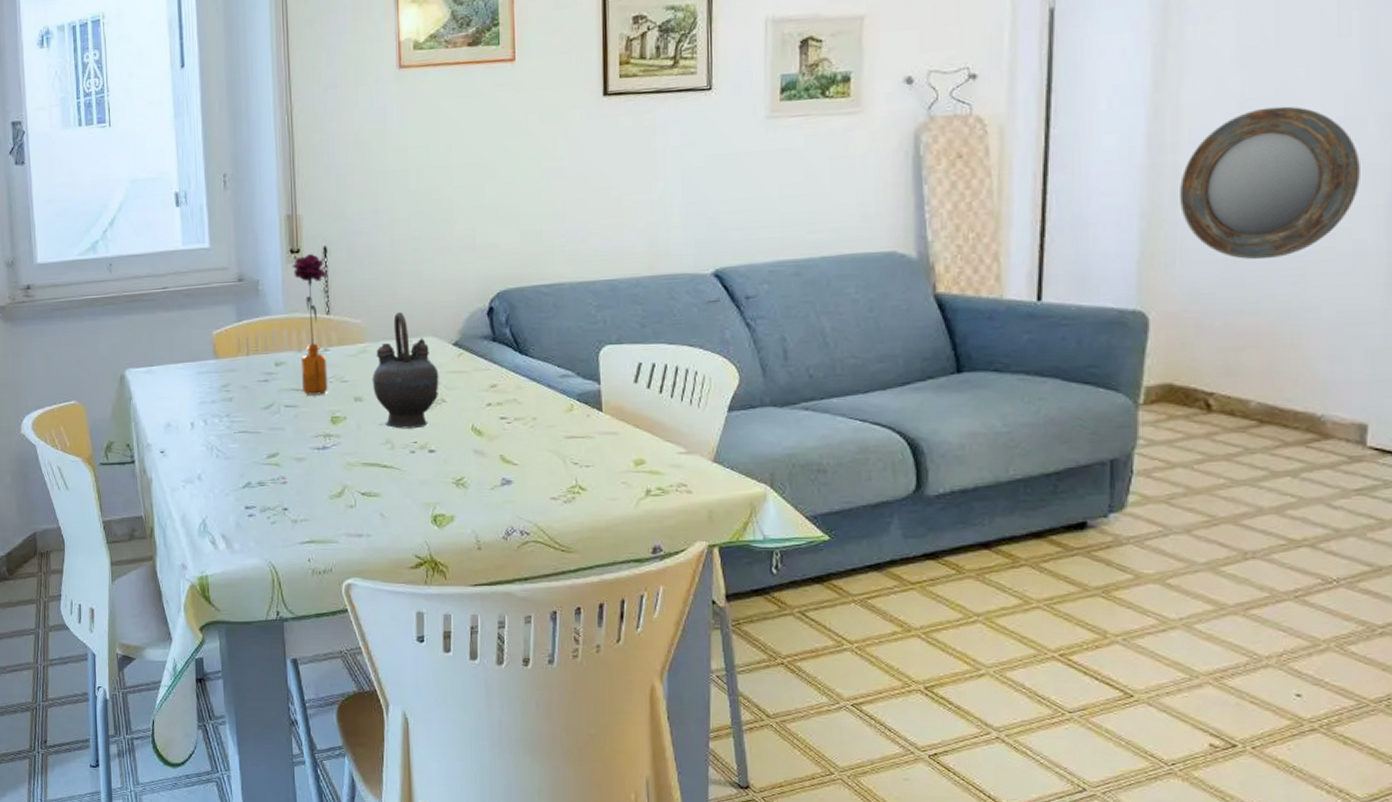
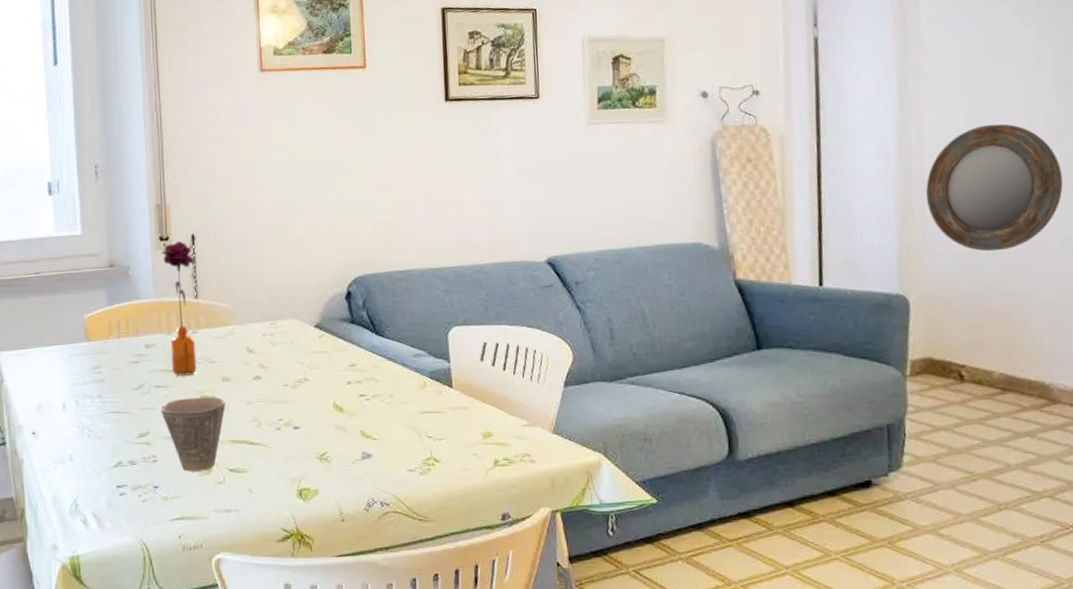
cup: none [290,417,358,495] -> present [160,397,226,472]
teapot: present [372,311,440,429] -> none [238,295,303,407]

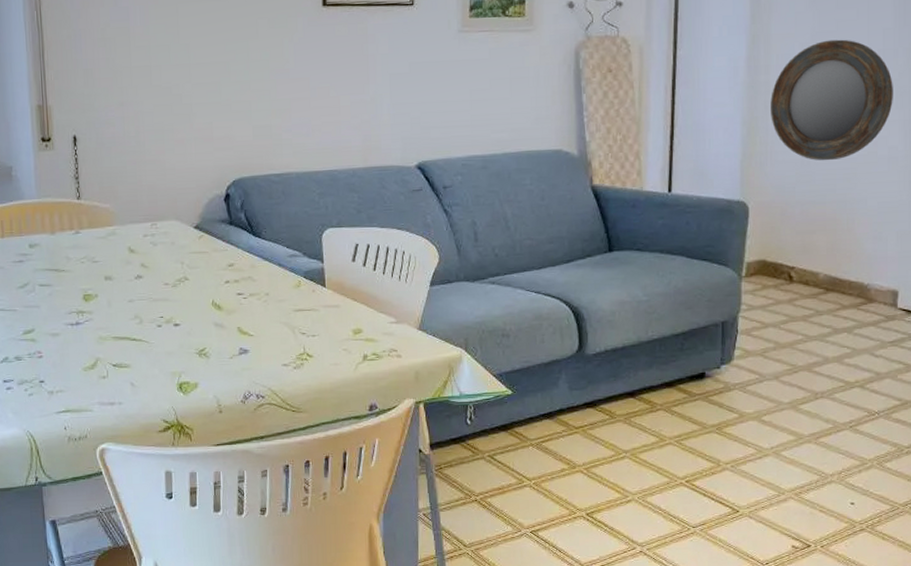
flower: present [160,240,197,376] -> none [43,142,80,275]
cup: present [160,397,226,472] -> none [45,295,108,367]

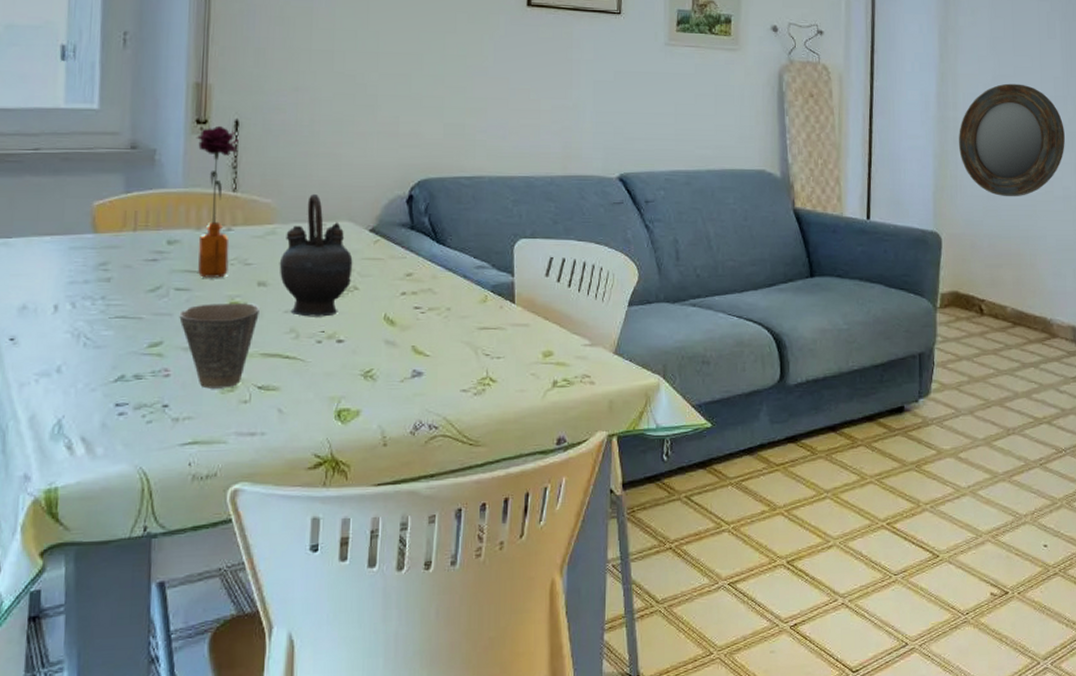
flower: none [43,142,80,275] -> present [196,125,239,278]
cup: none [45,295,108,367] -> present [179,303,259,389]
teapot: none [120,197,183,305] -> present [279,193,353,317]

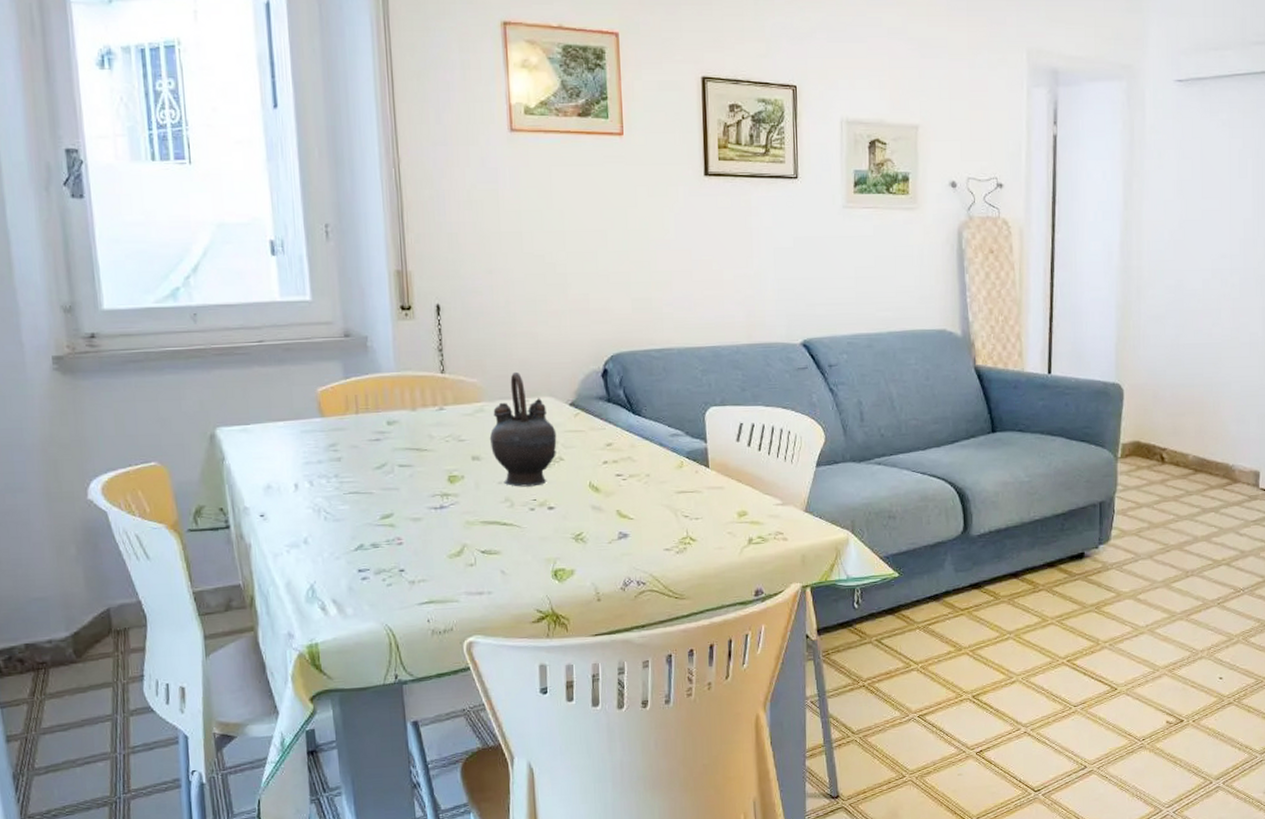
cup: present [179,303,259,389] -> none [405,476,476,554]
flower: present [196,125,239,278] -> none [402,310,444,455]
home mirror: present [959,83,1065,197] -> none [1143,228,1253,346]

